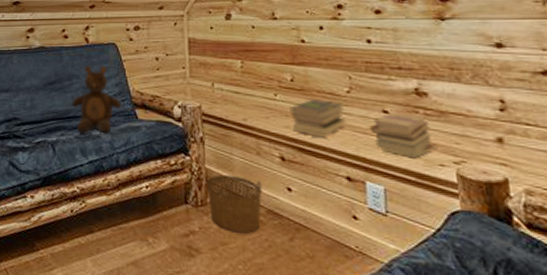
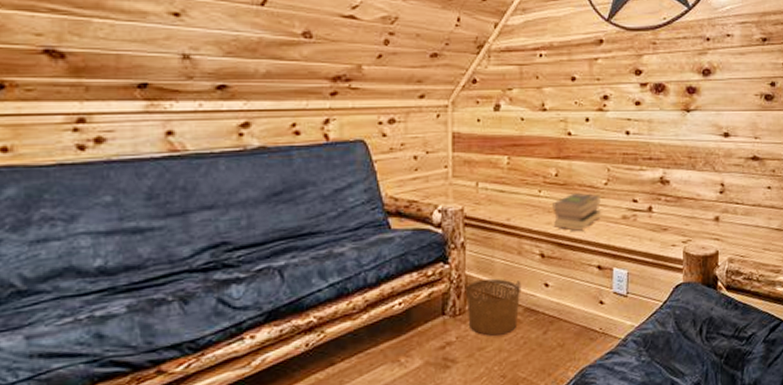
teddy bear: present [71,66,122,135] -> none [306,168,371,252]
books: present [370,112,438,159] -> none [621,201,672,242]

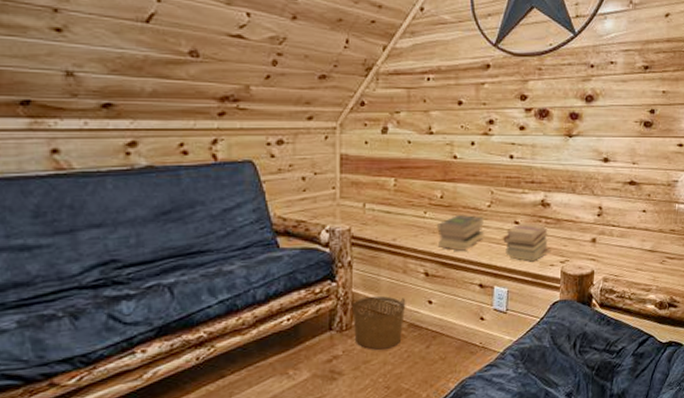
books: none [621,201,672,242] -> present [503,222,551,262]

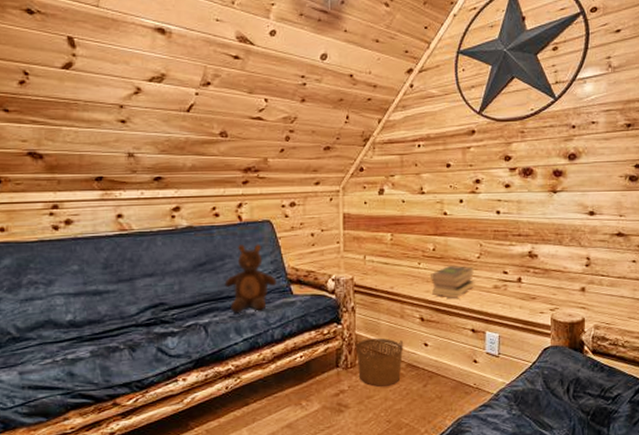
teddy bear: none [195,188,260,270] -> present [224,244,277,313]
books: present [503,222,551,262] -> none [493,272,540,309]

